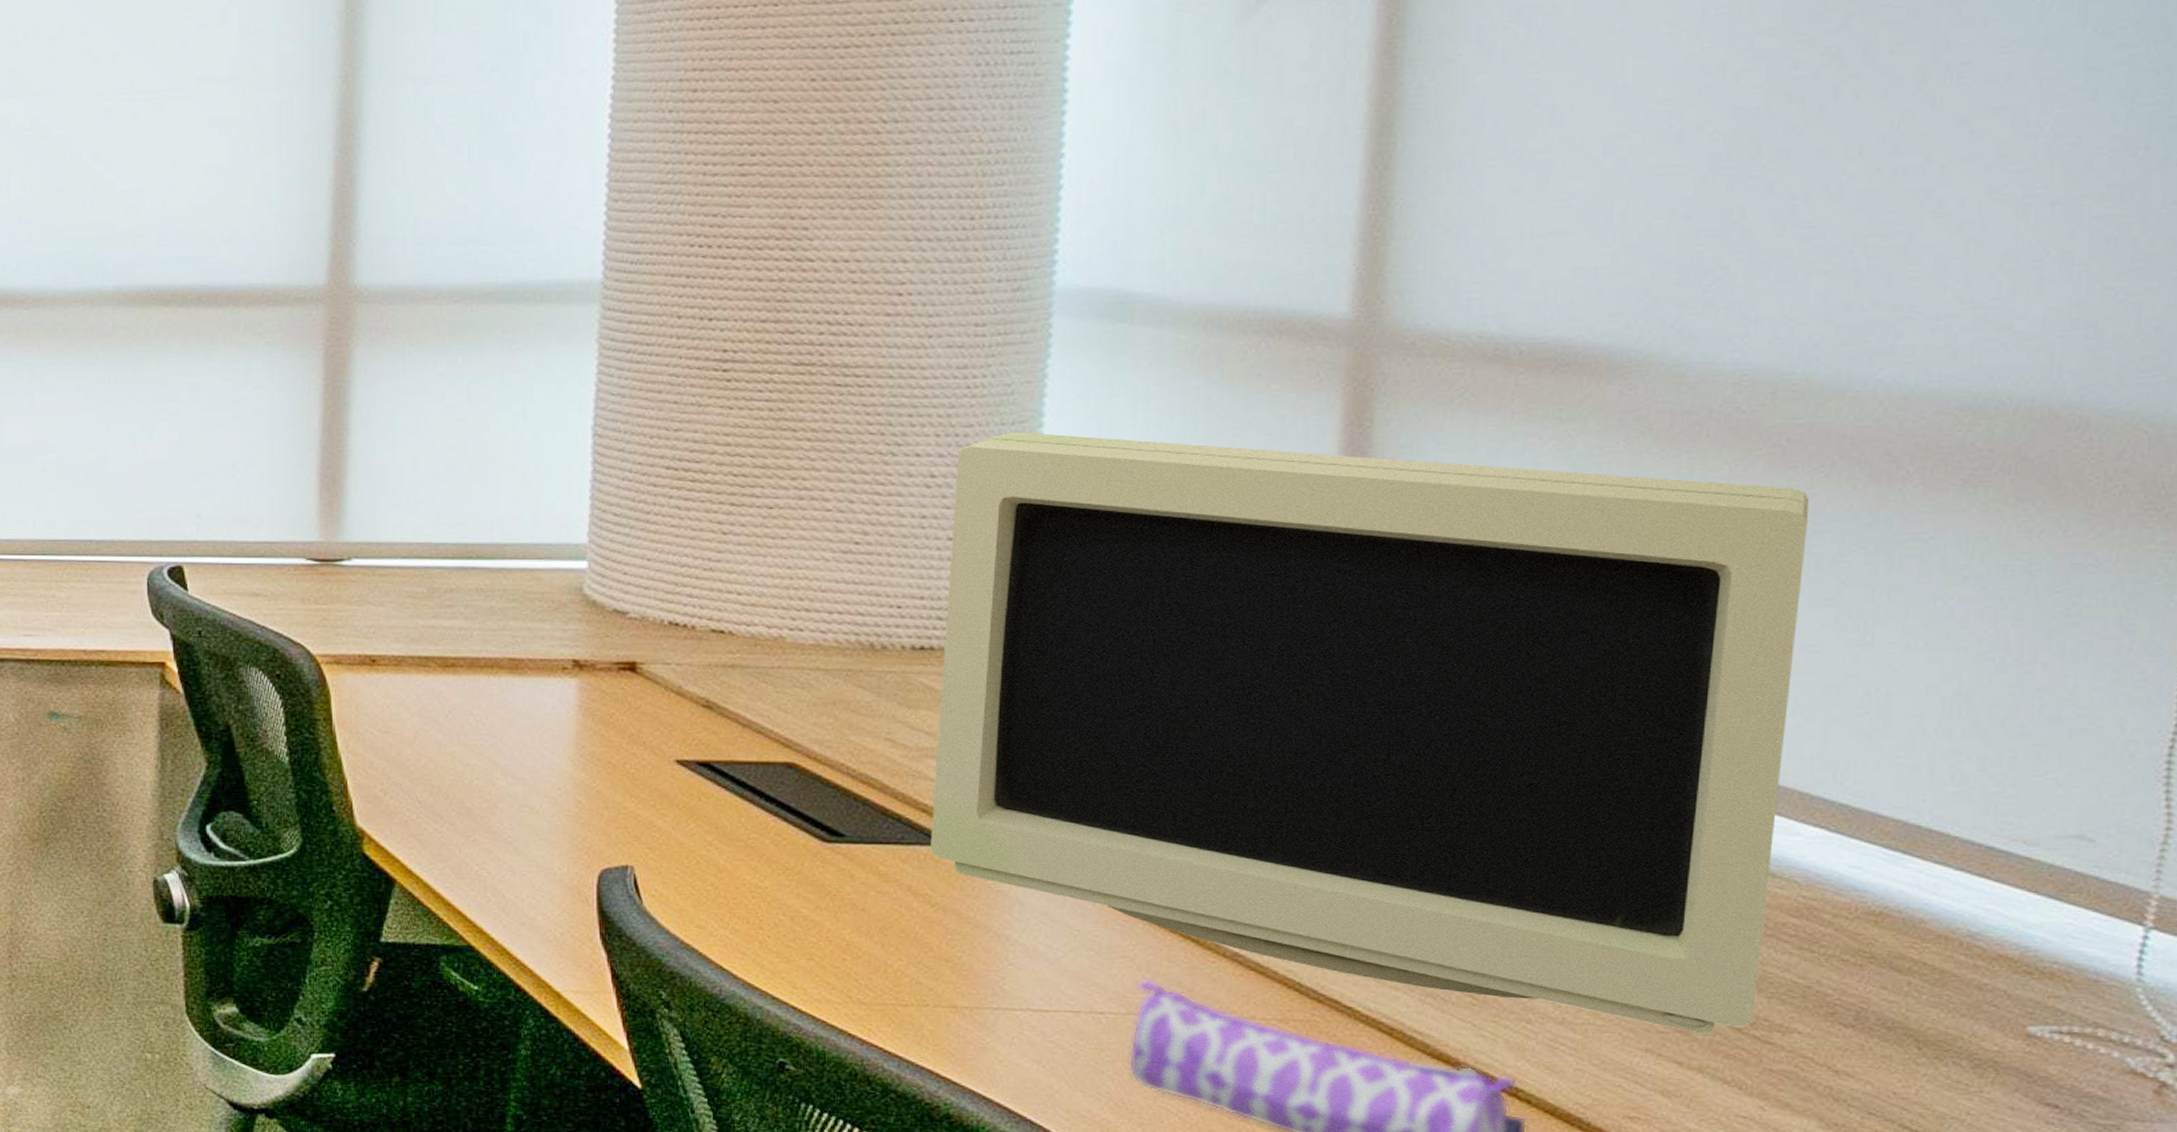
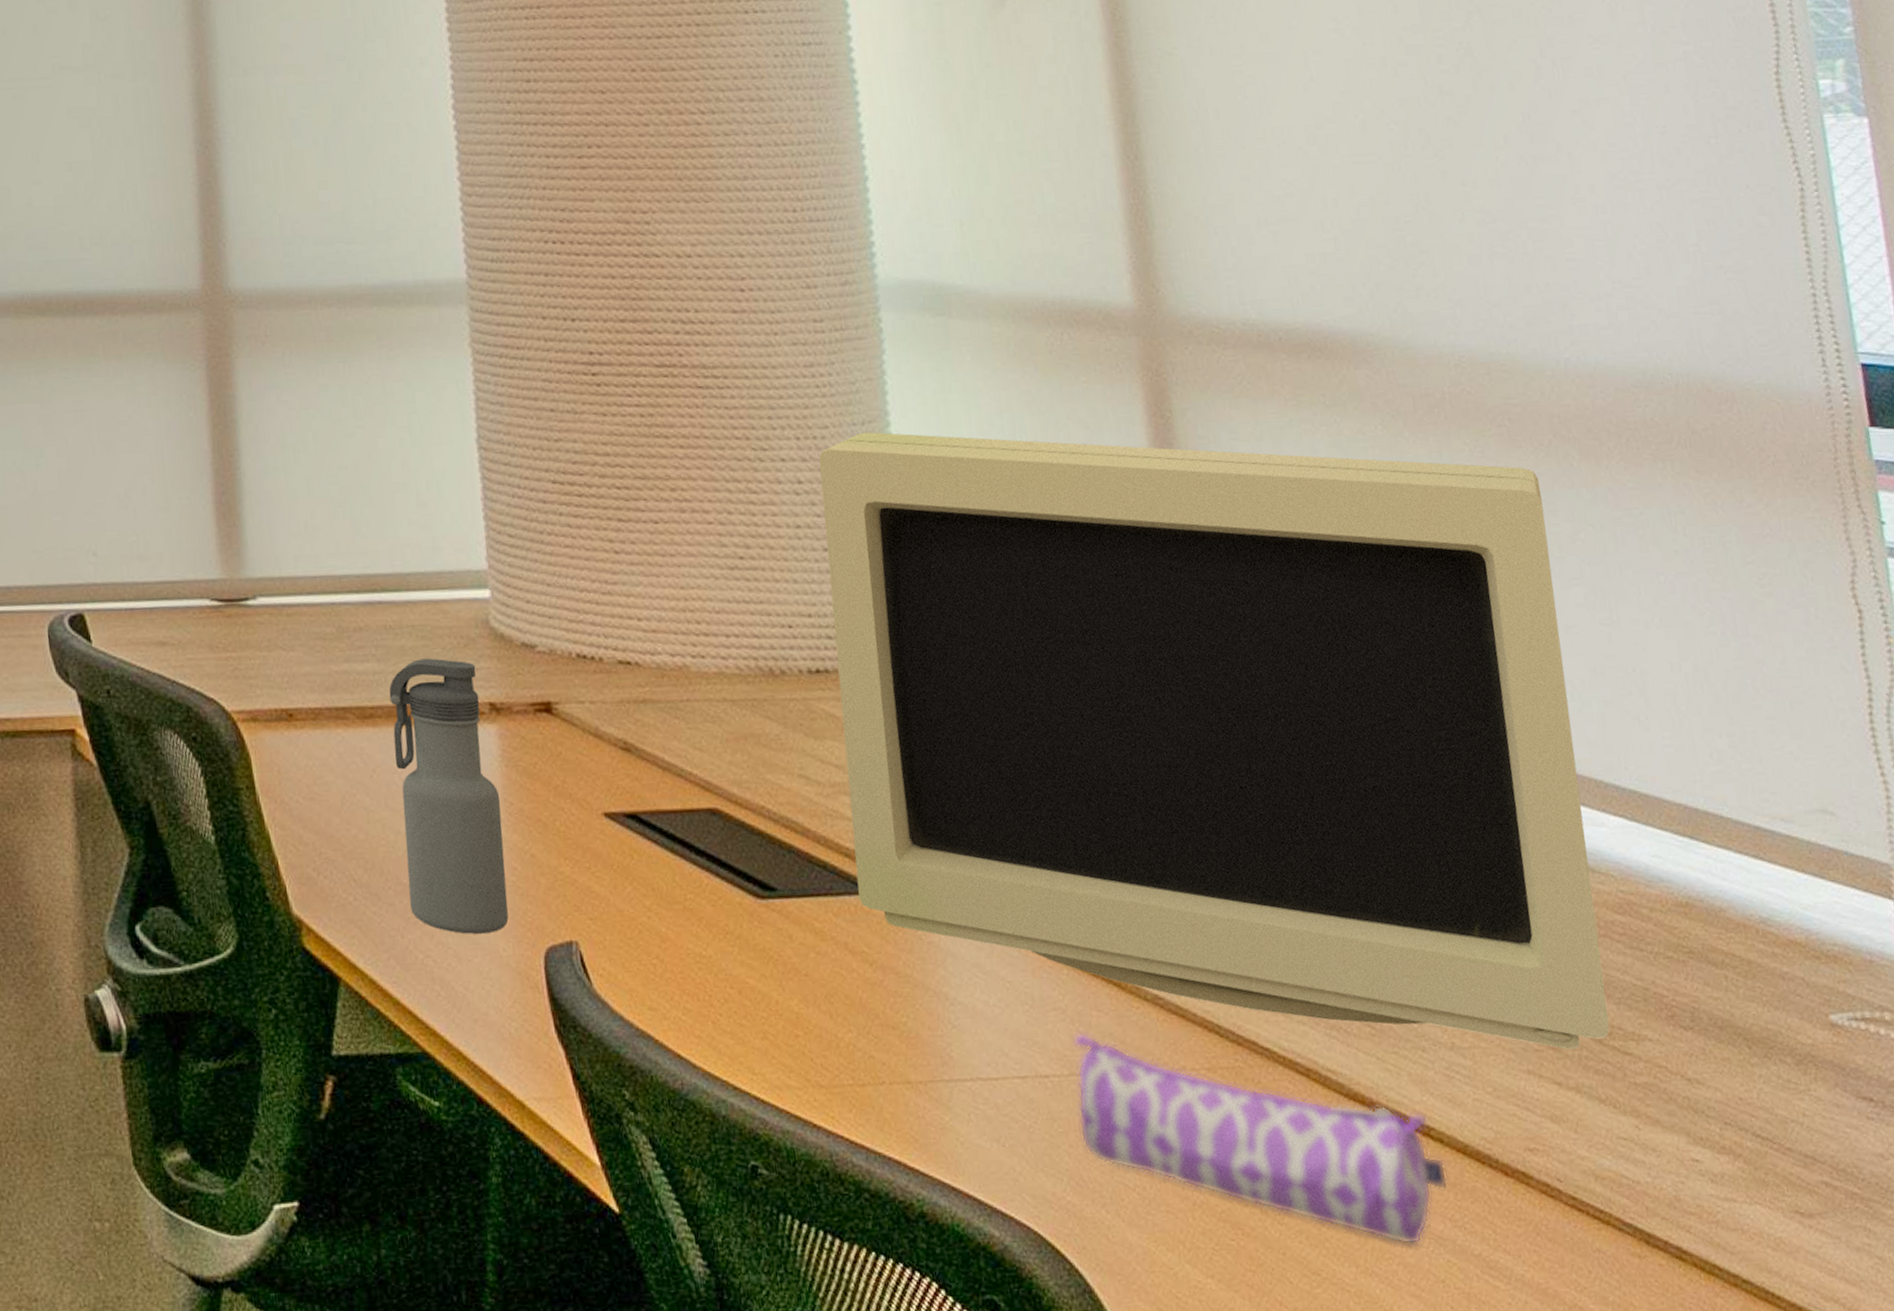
water bottle: none [472,619,573,853] -> present [389,658,509,934]

